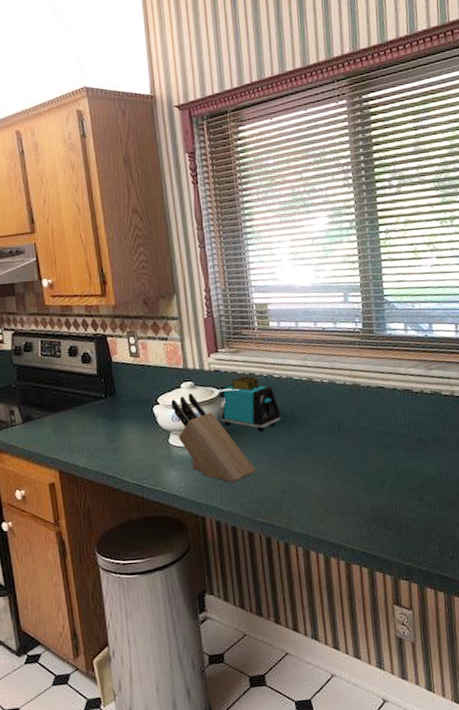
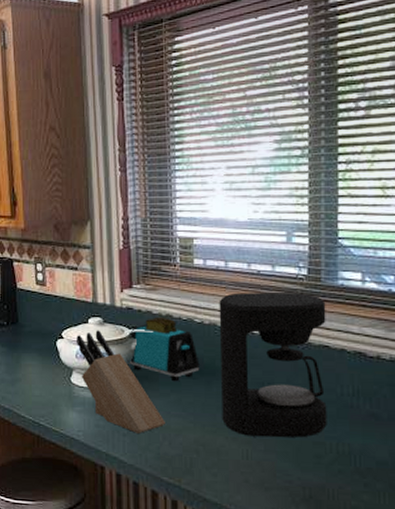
coffee maker: none [293,344,387,472] -> present [219,293,327,438]

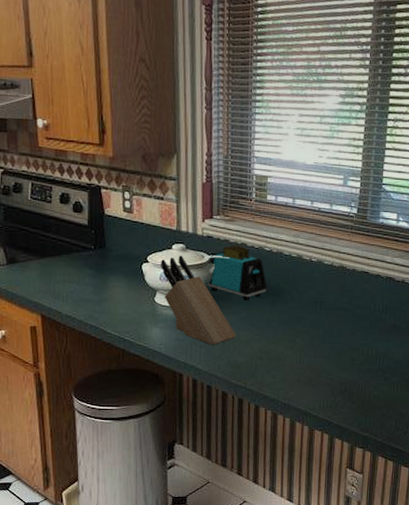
coffee maker: present [219,293,327,438] -> none [283,226,369,346]

